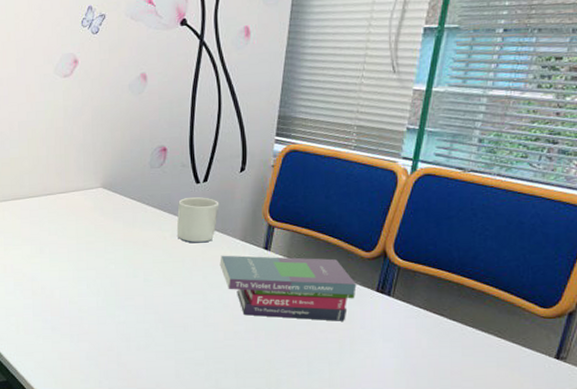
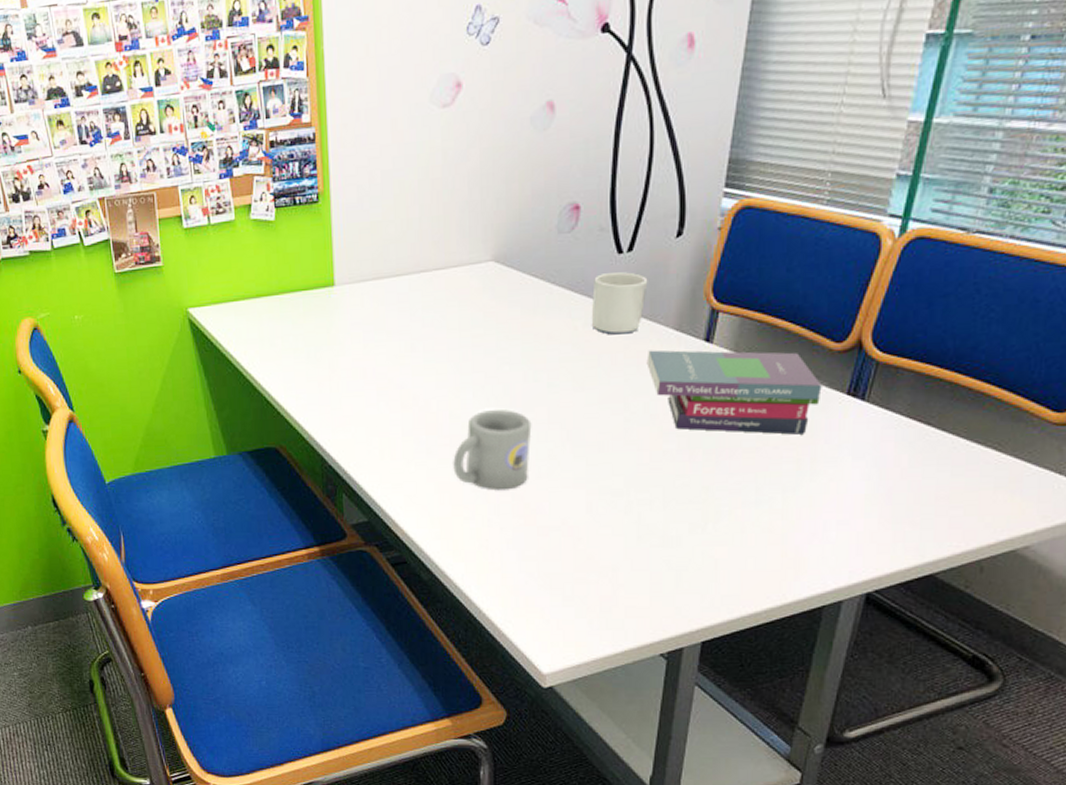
mug: none [72,297,132,359] -> present [453,409,532,491]

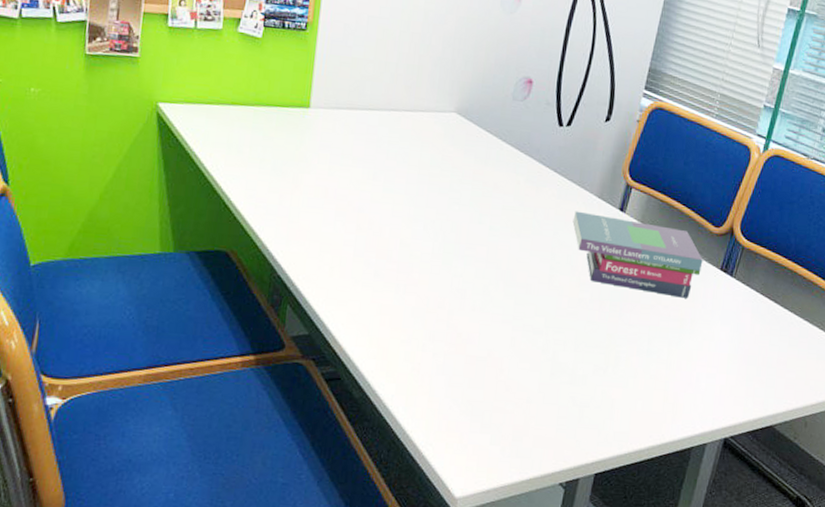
mug: present [453,409,532,491] -> none [397,243,472,319]
mug: present [591,271,648,335] -> none [531,140,580,195]

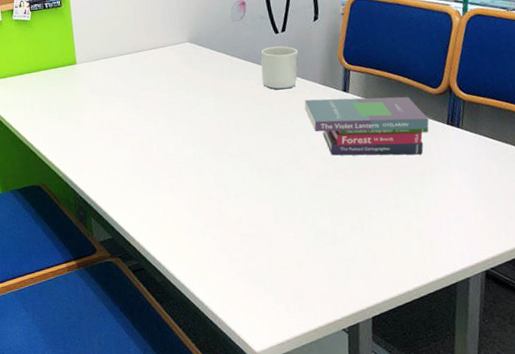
mug: none [531,140,580,195] -> present [260,46,299,90]

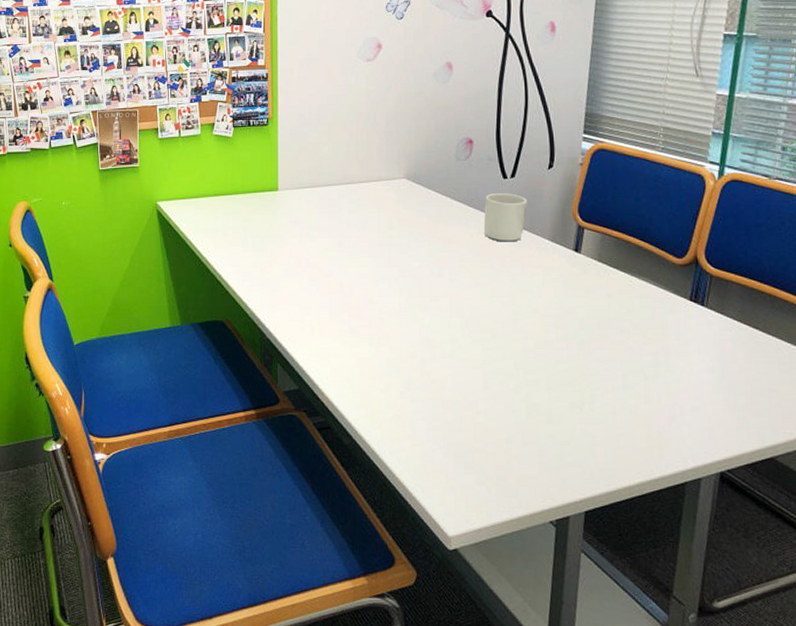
books: present [304,96,429,156] -> none [529,256,670,331]

